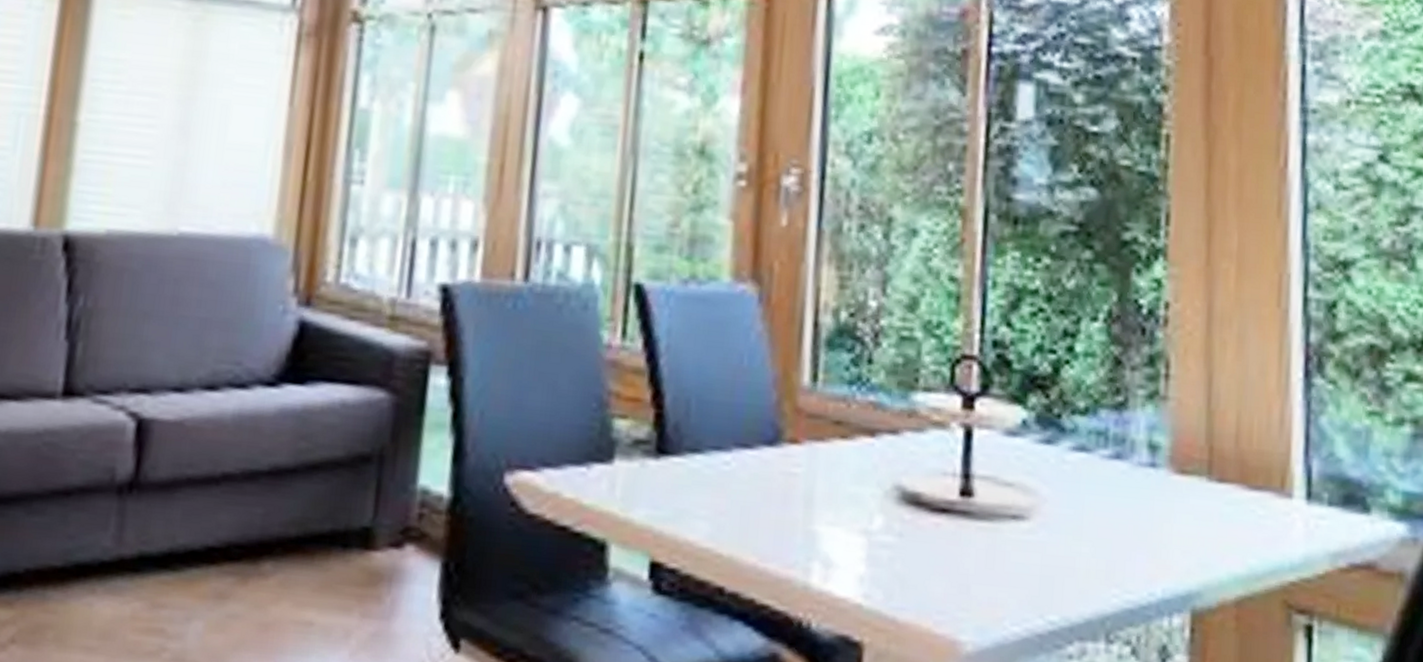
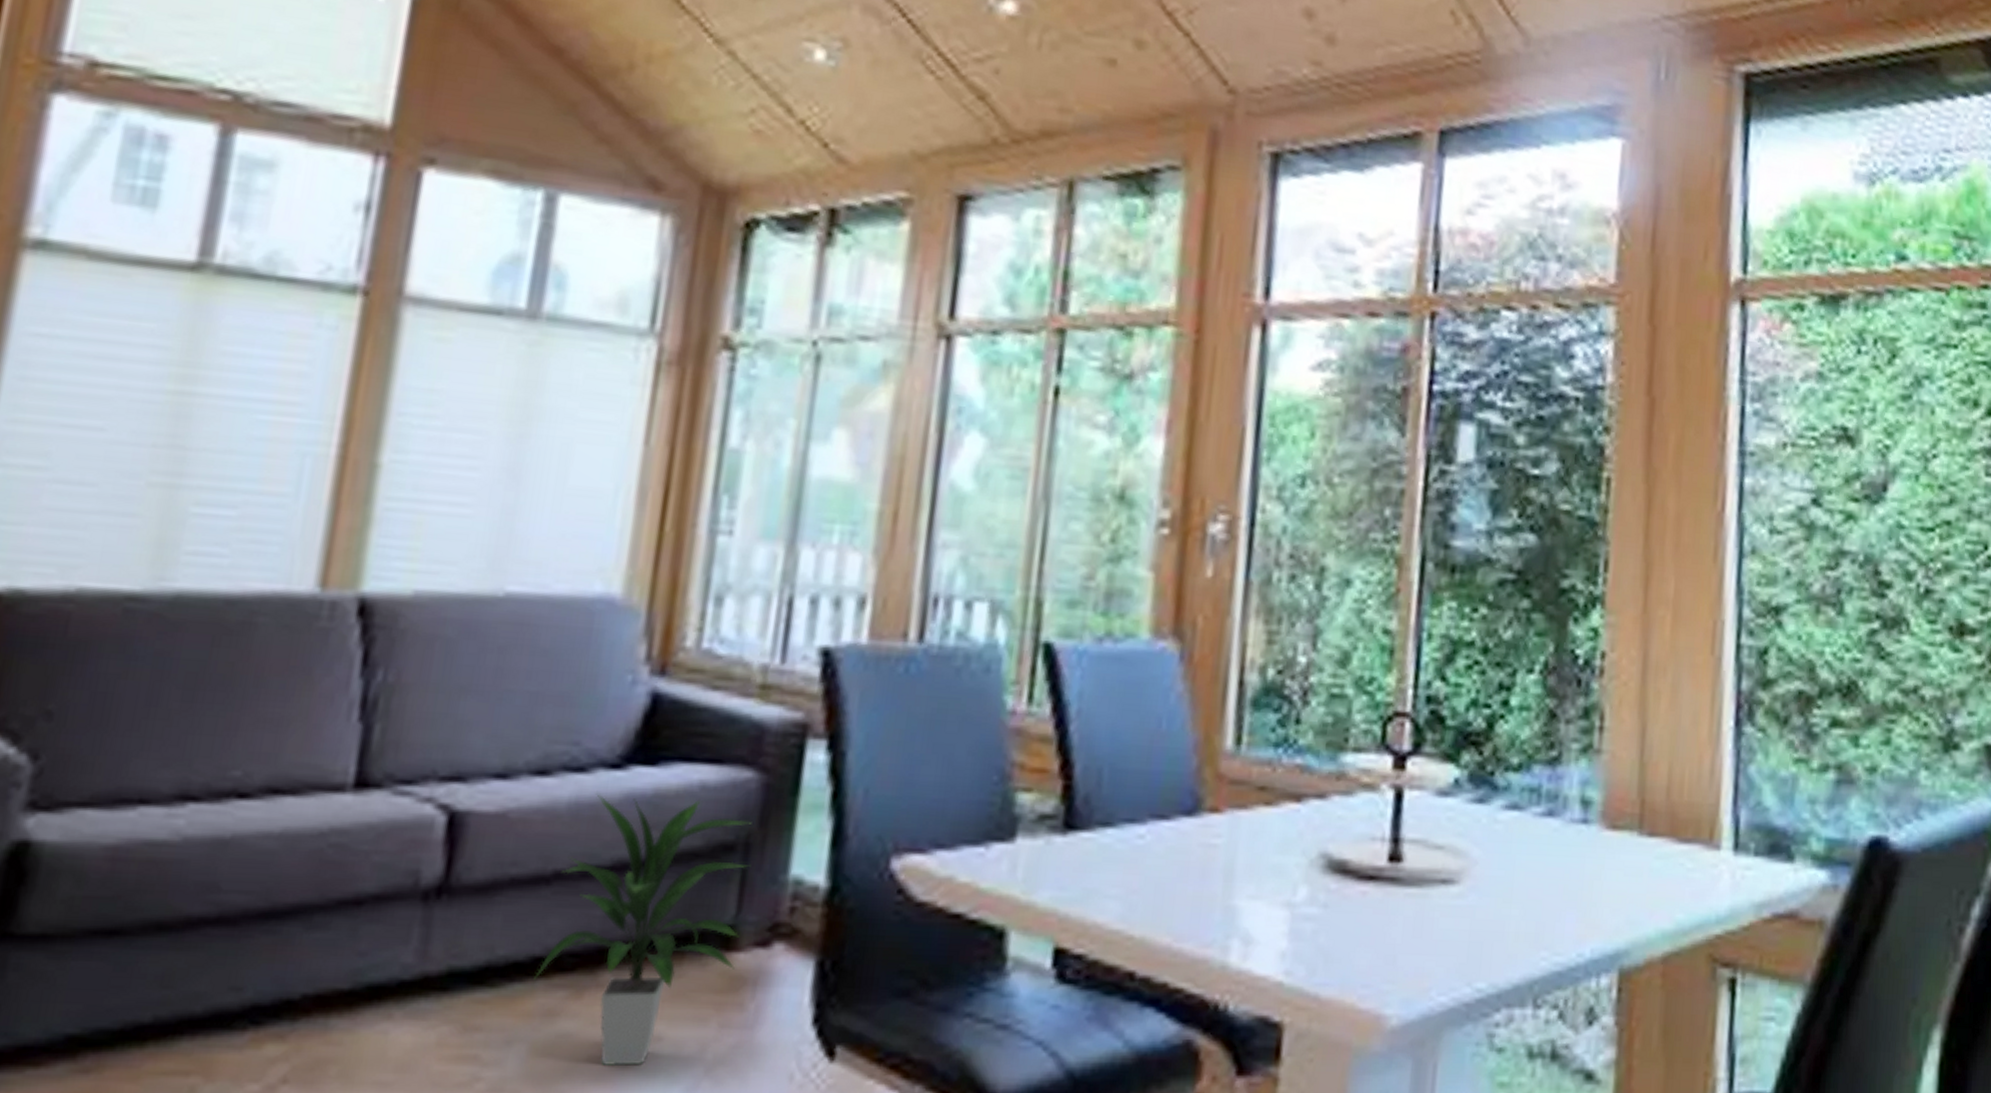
indoor plant: none [208,407,385,646] -> present [534,794,753,1067]

